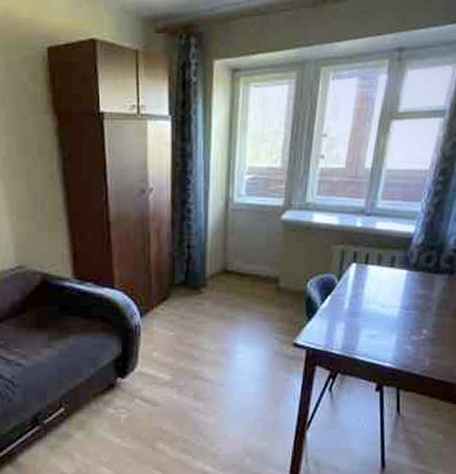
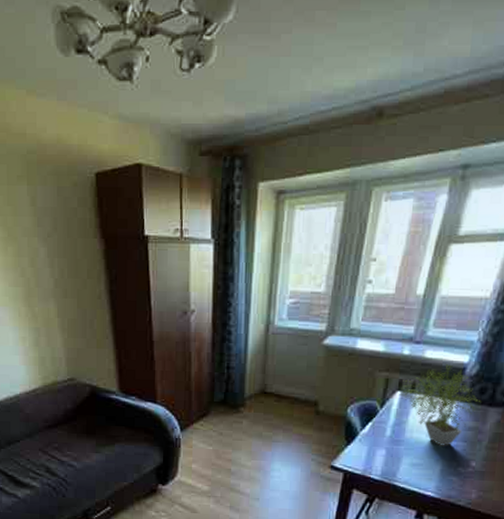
potted plant: none [354,233,428,316] -> present [399,363,481,446]

